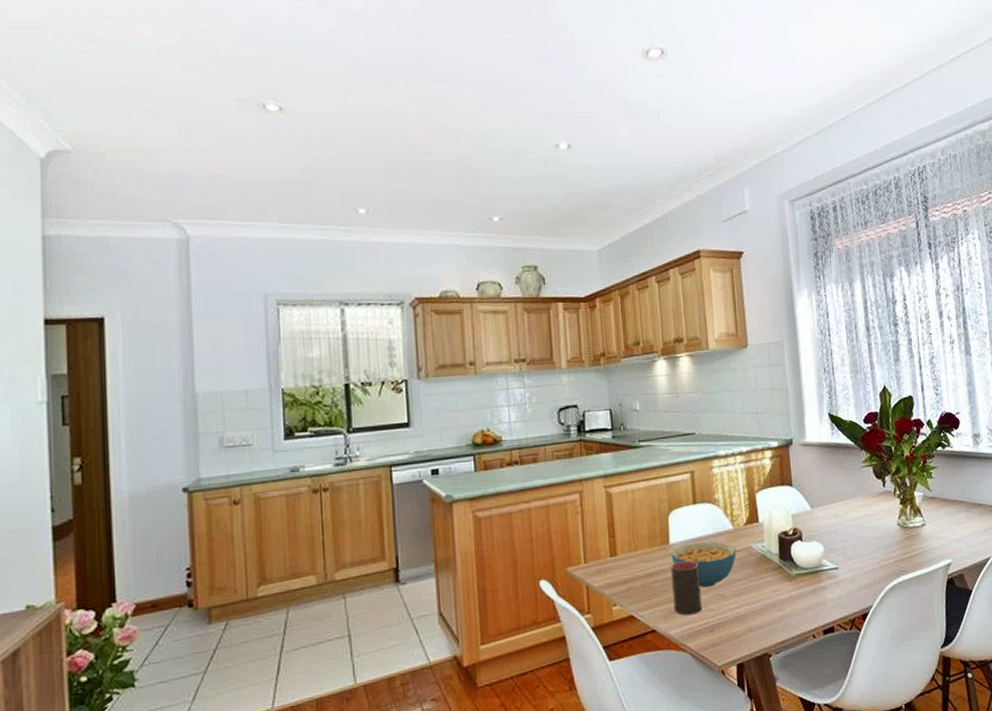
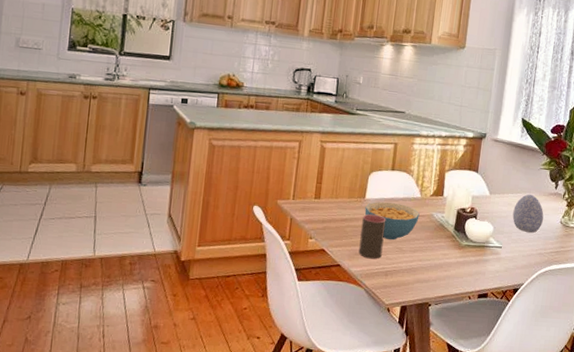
decorative egg: none [841,499,878,544] -> present [512,194,544,233]

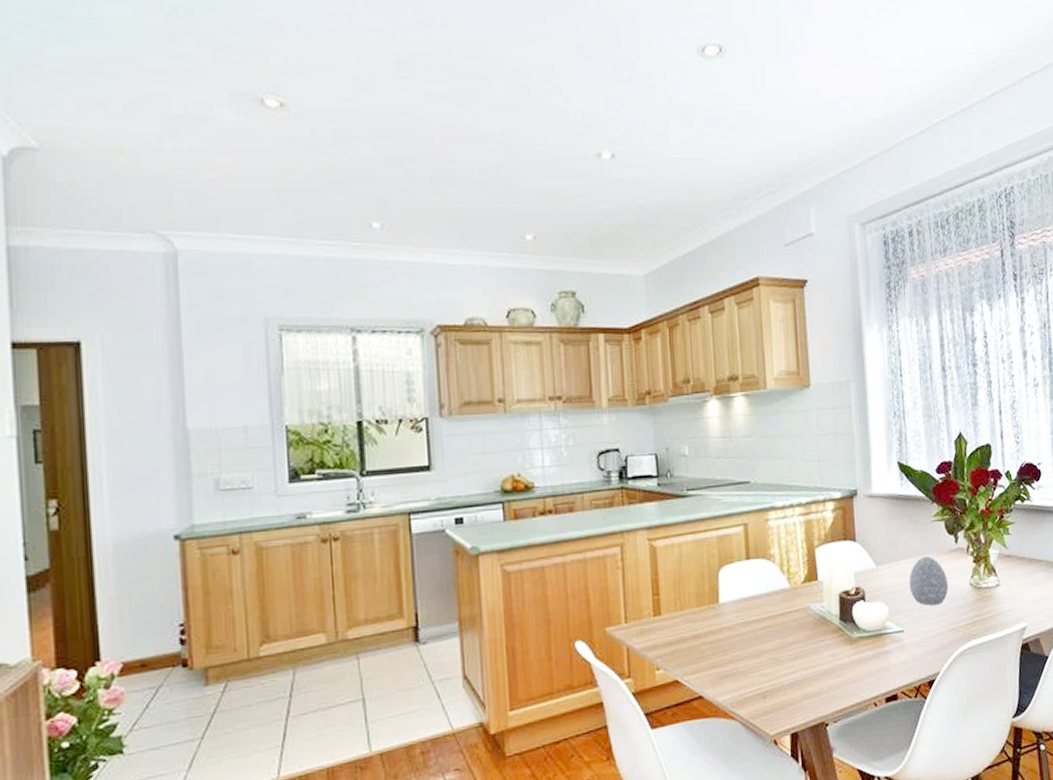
cup: present [358,214,386,259] -> none [720,621,754,681]
cereal bowl: present [364,201,420,240] -> none [721,600,793,651]

